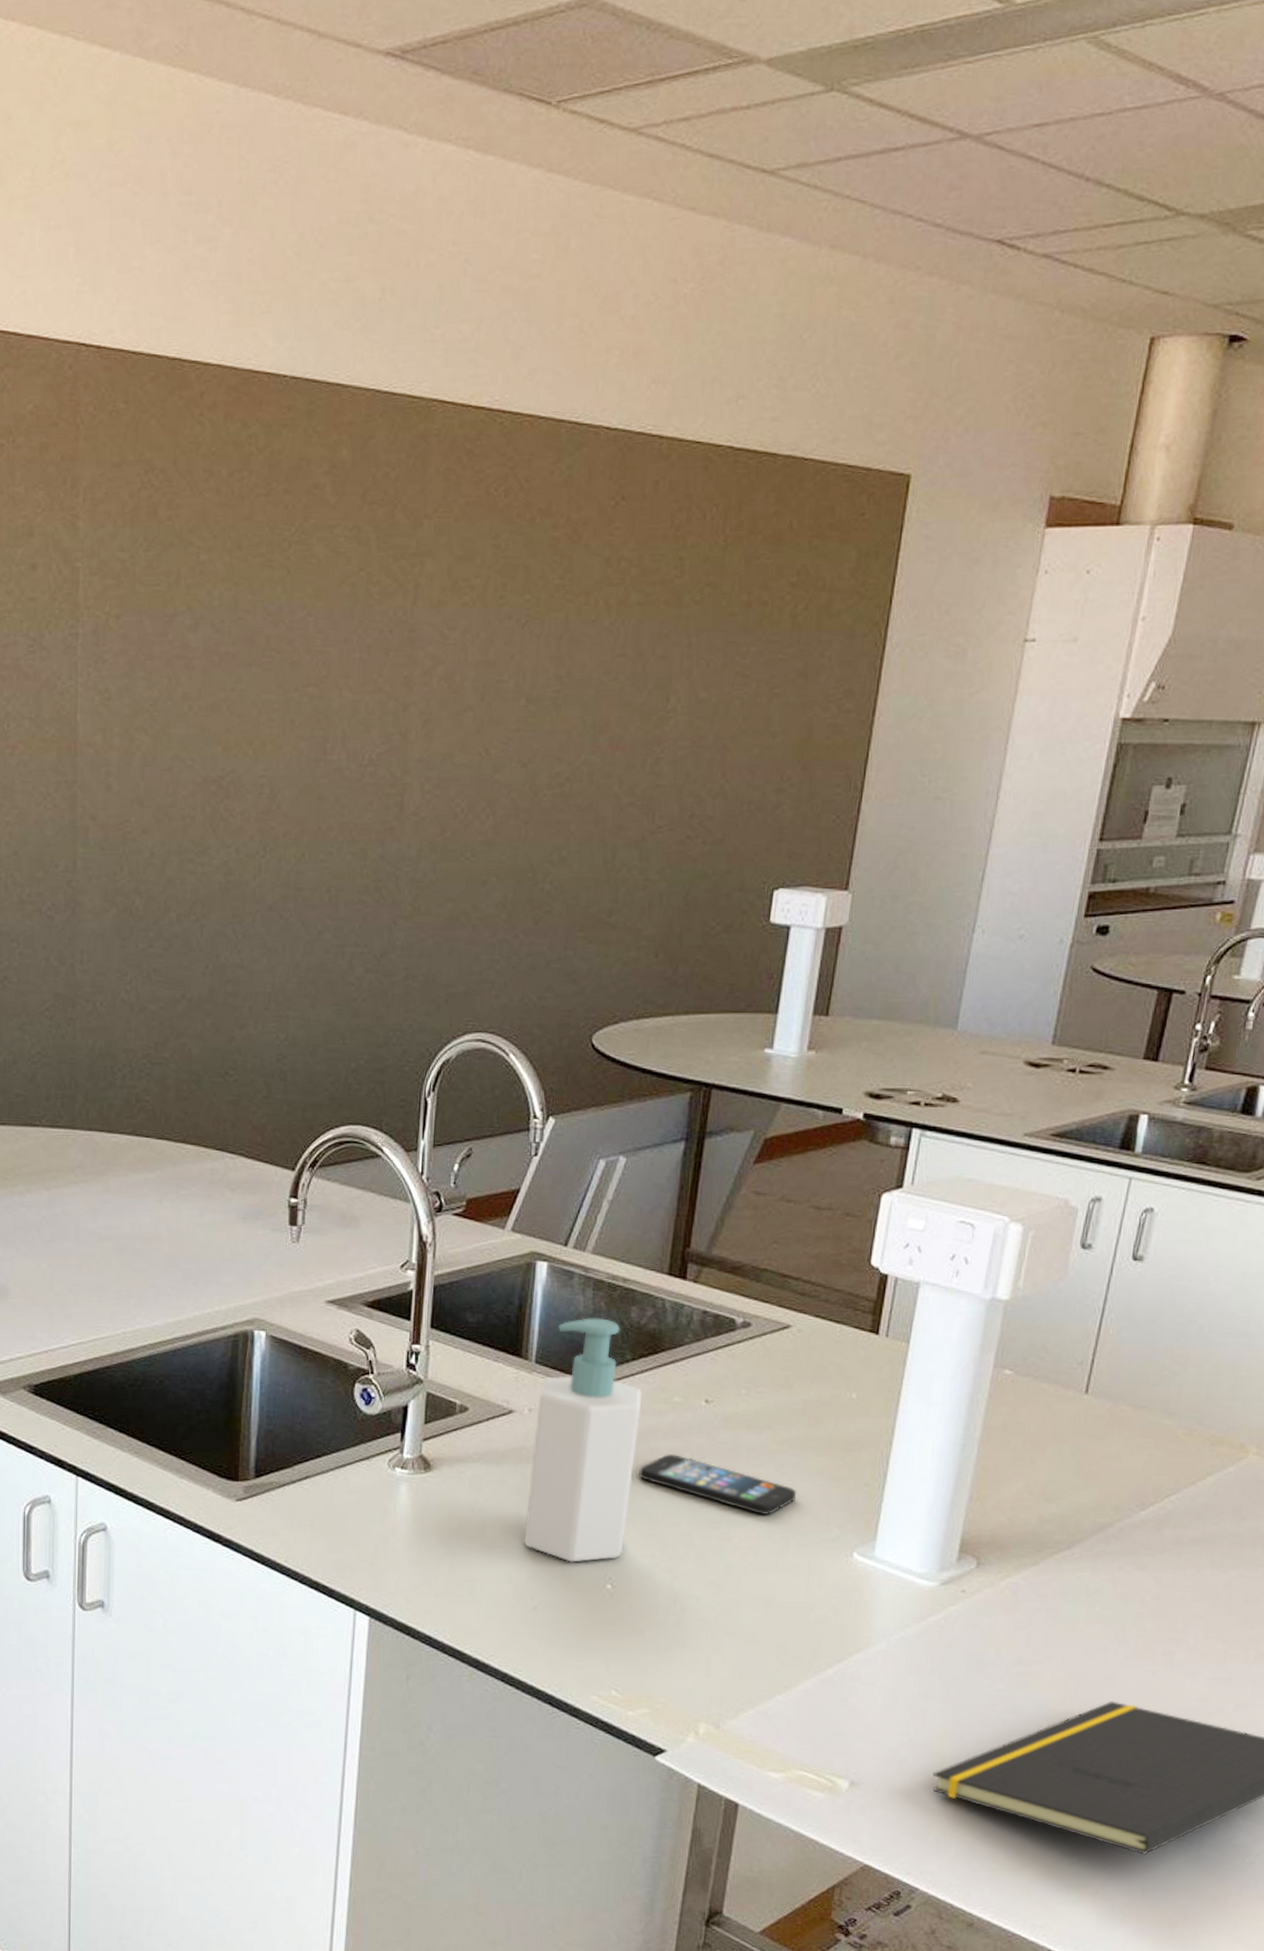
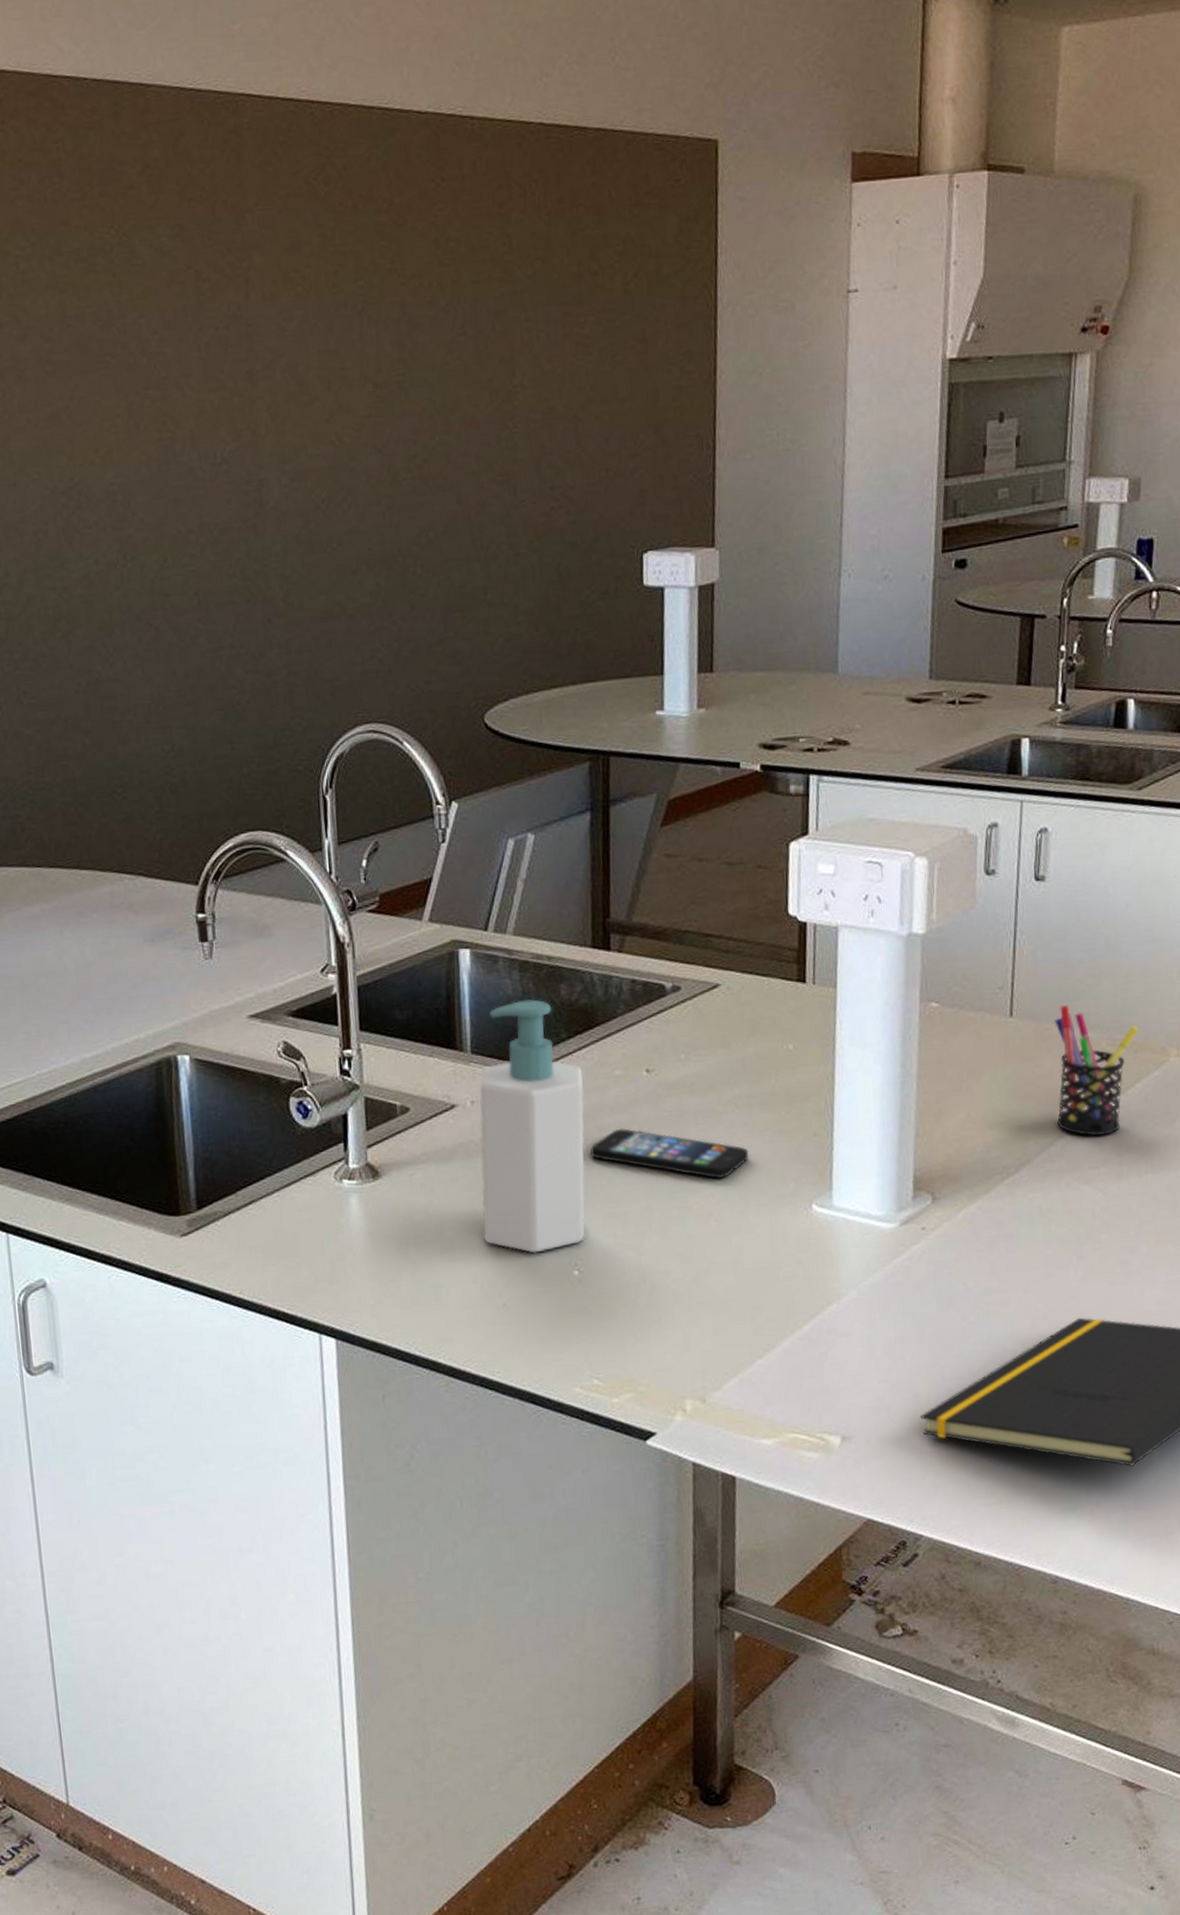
pen holder: none [1117,1389,1220,1524] -> present [1054,1005,1139,1136]

